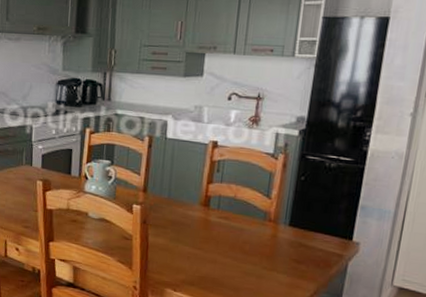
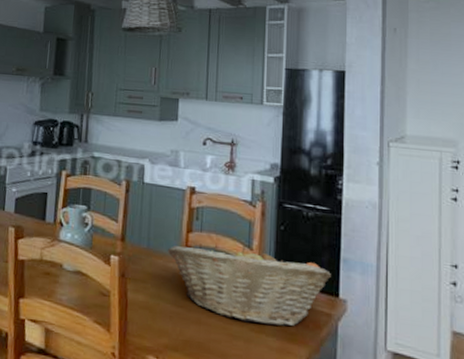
fruit basket: none [187,194,347,265] -> present [167,244,331,326]

